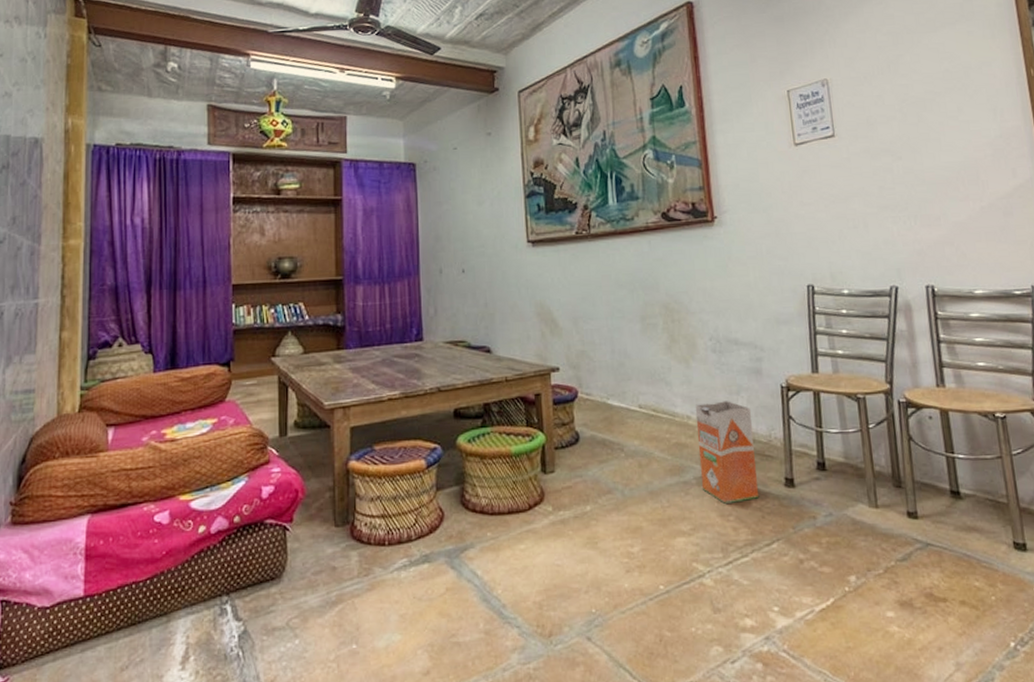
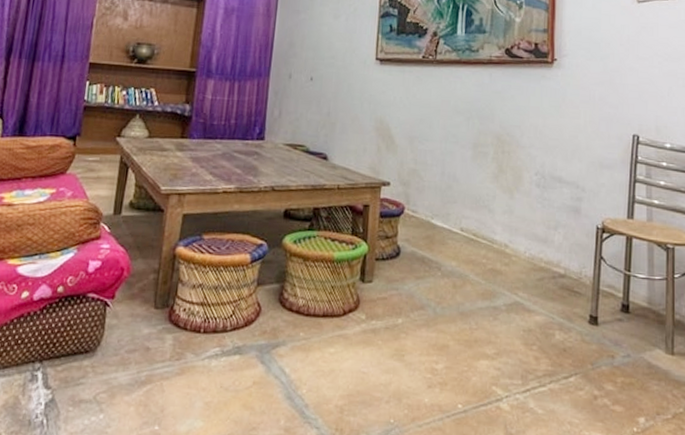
waste bin: present [695,401,760,505] -> none [510,234,565,334]

